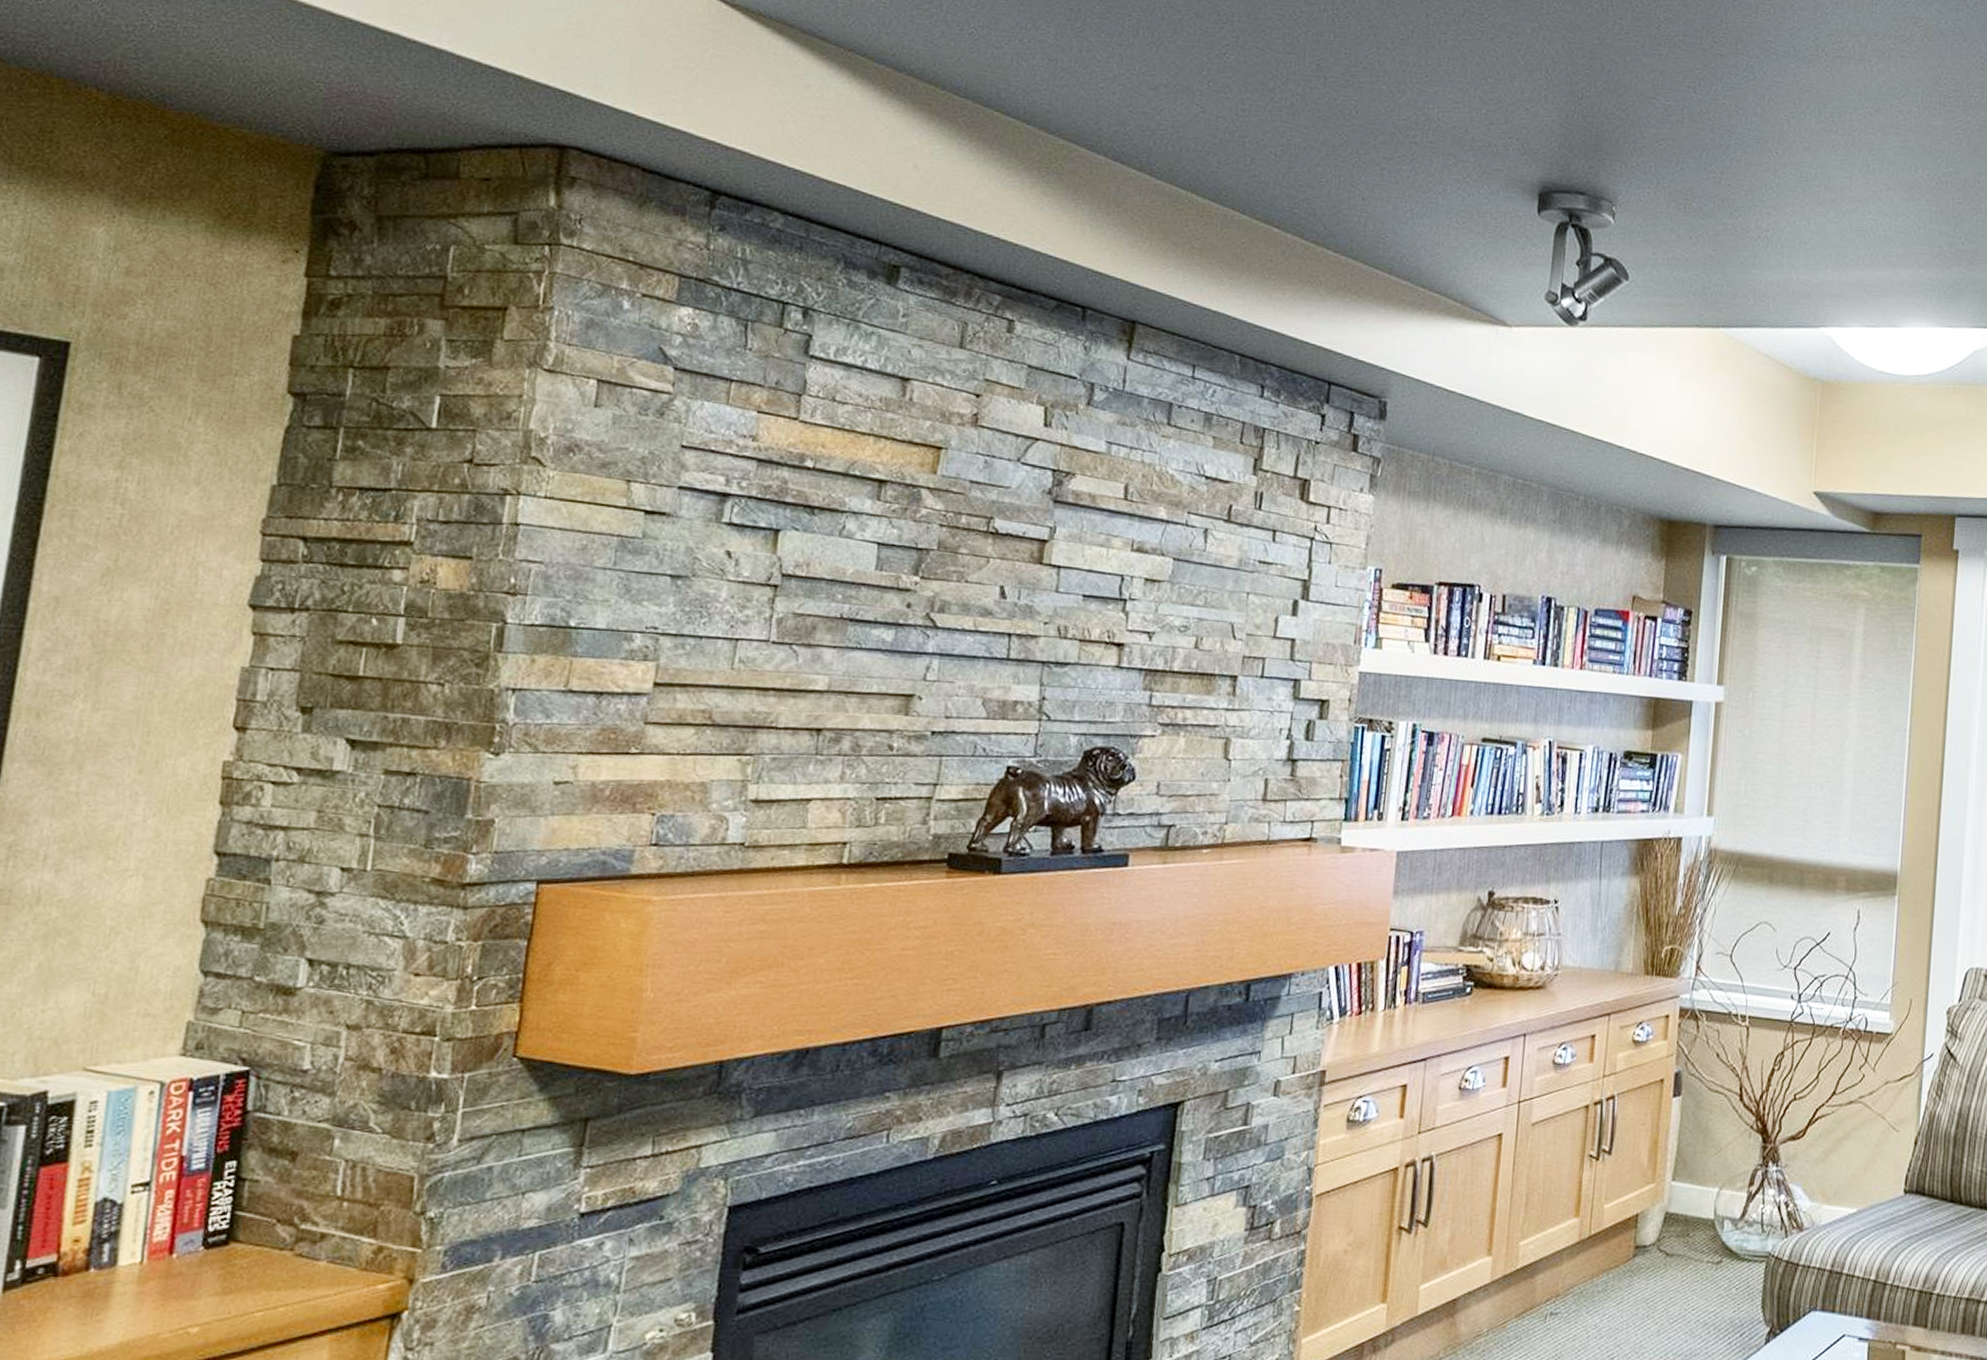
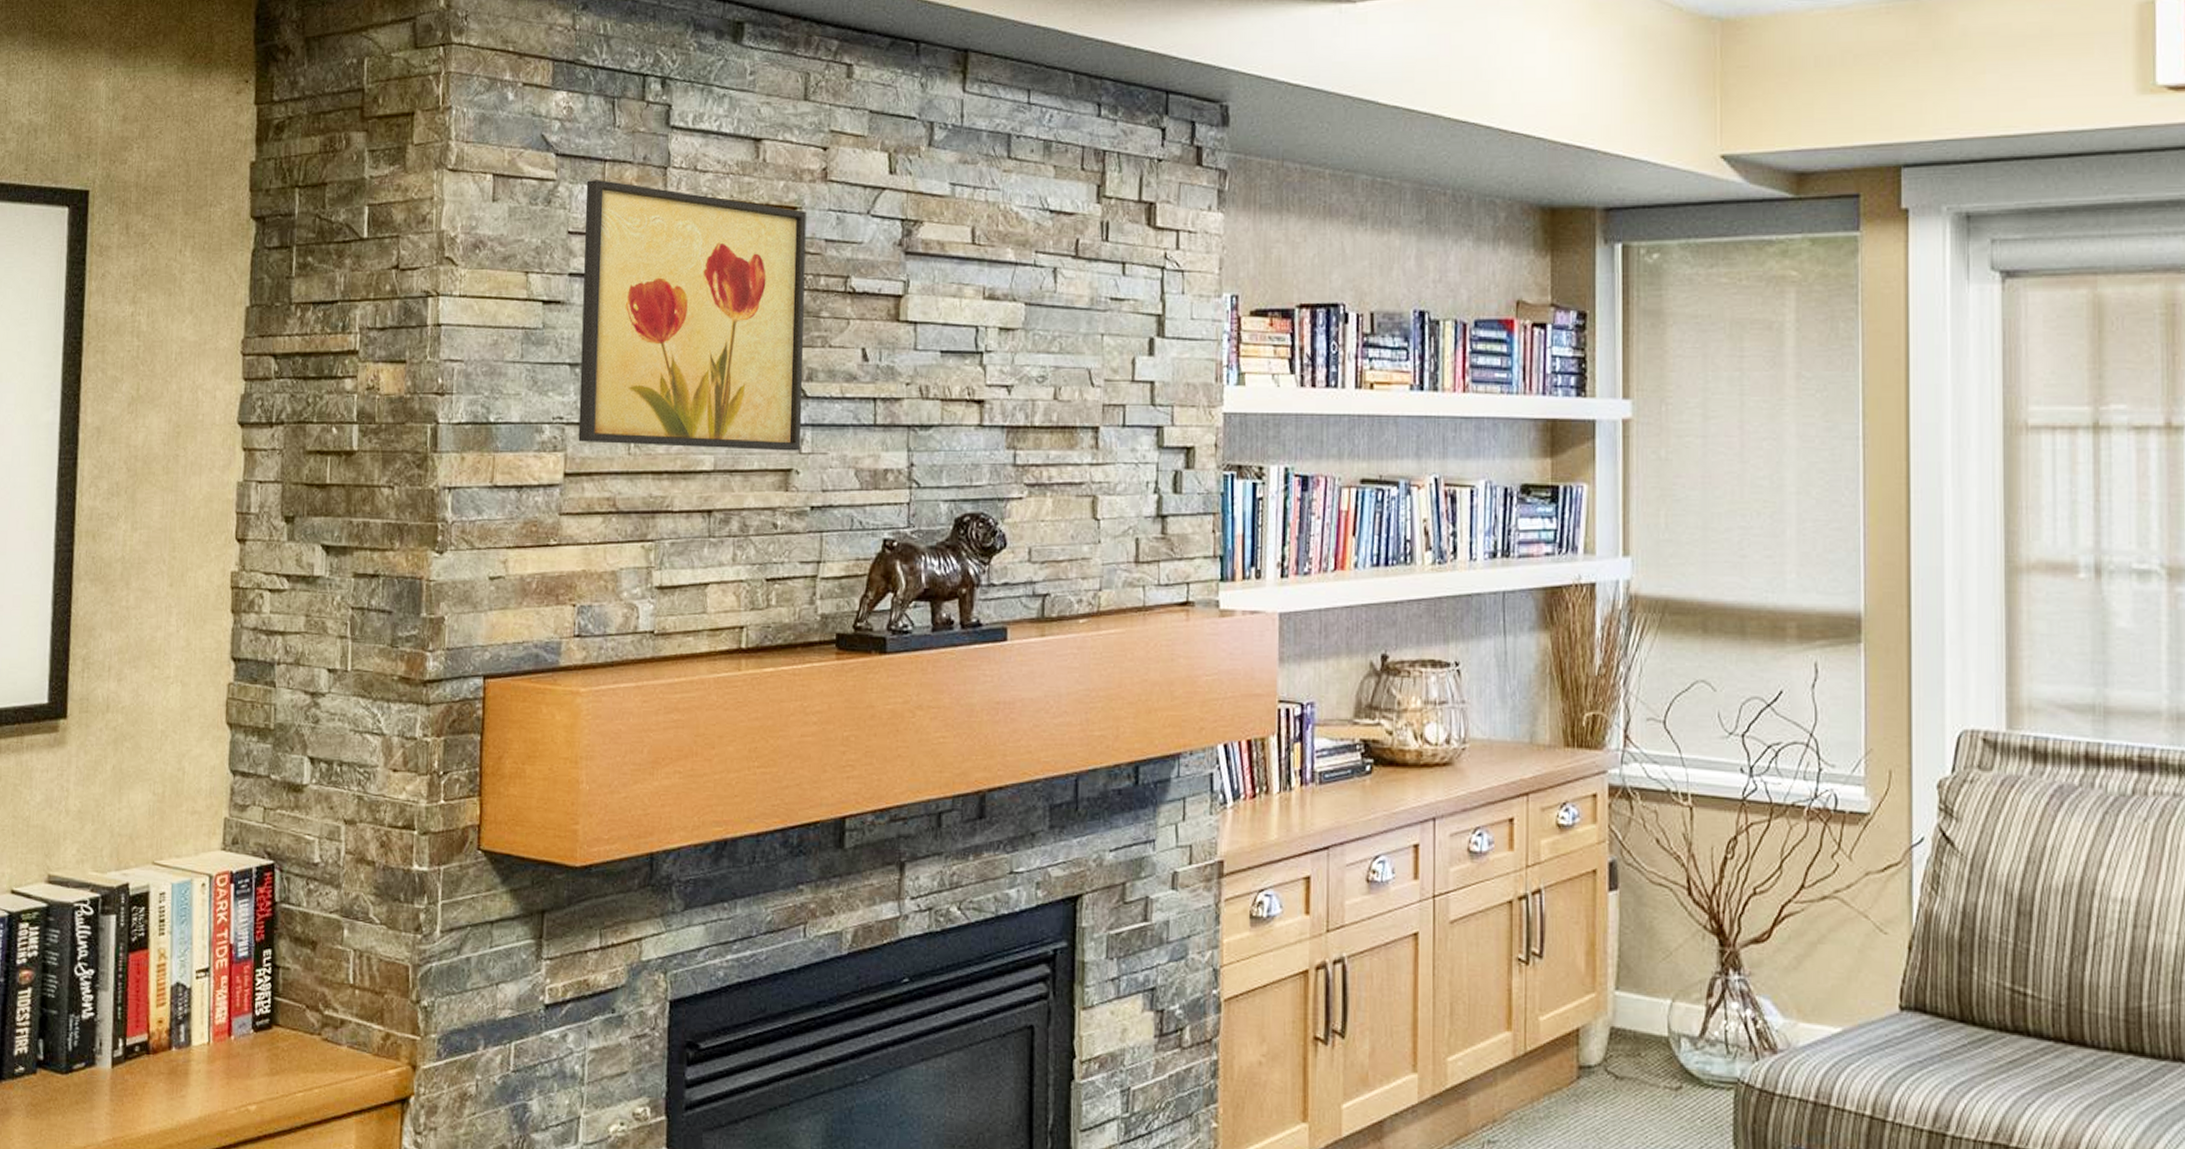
wall art: none [674,397,952,678] -> present [578,180,806,451]

